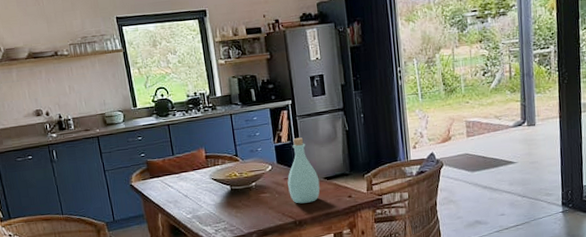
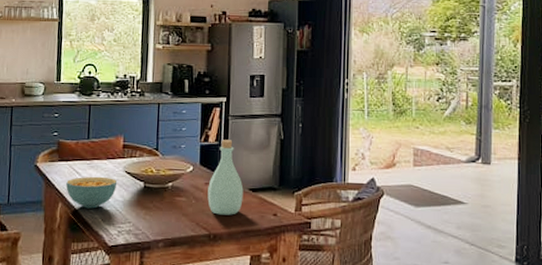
cereal bowl: none [161,186,207,215] -> present [66,176,118,209]

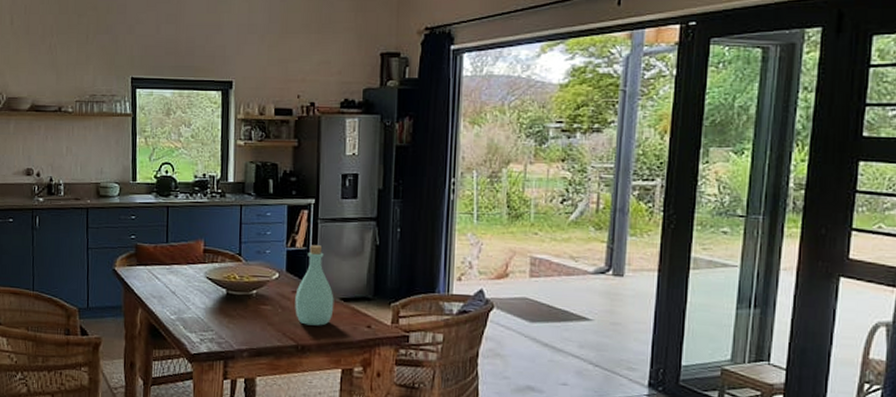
cereal bowl: present [66,176,118,209] -> none [145,282,199,316]

